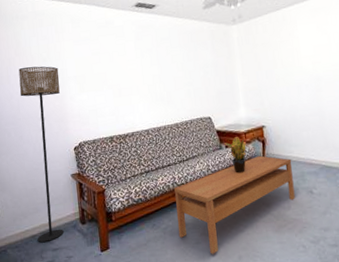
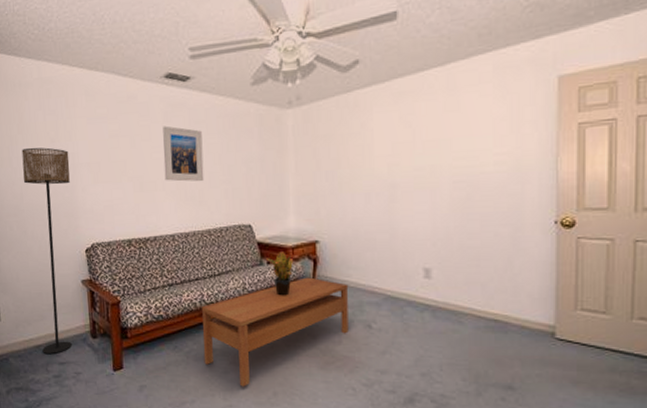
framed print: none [135,43,171,87] -> present [163,125,204,182]

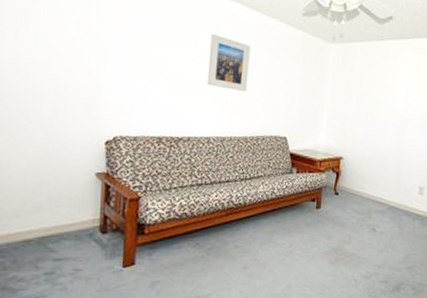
floor lamp: present [21,147,72,355] -> none [33,22,98,250]
coffee table: present [201,277,349,387] -> none [225,187,362,280]
potted plant: present [266,250,294,296] -> none [296,162,320,202]

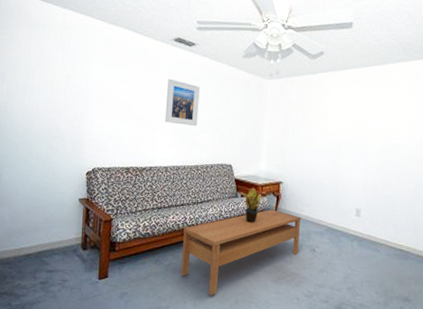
coffee table: none [225,187,362,280] -> present [180,209,301,295]
potted plant: none [296,162,320,202] -> present [241,187,262,223]

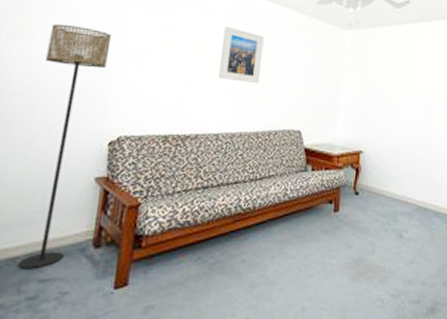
floor lamp: none [32,79,82,263] -> present [18,23,112,270]
coffee table: present [180,209,301,295] -> none [229,185,386,303]
potted plant: present [241,187,262,223] -> none [311,158,338,204]

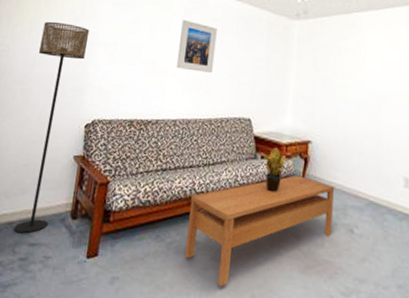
coffee table: none [229,185,386,303] -> present [184,175,335,287]
potted plant: none [311,158,338,204] -> present [261,146,287,192]

